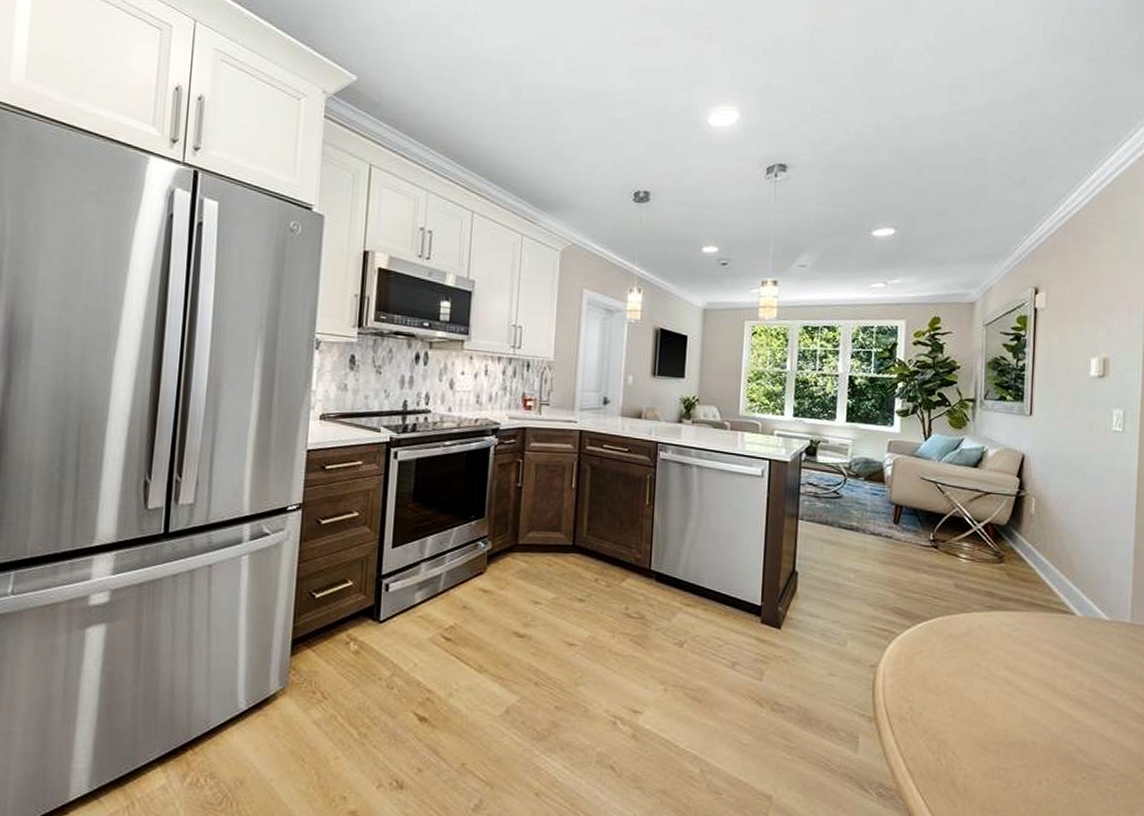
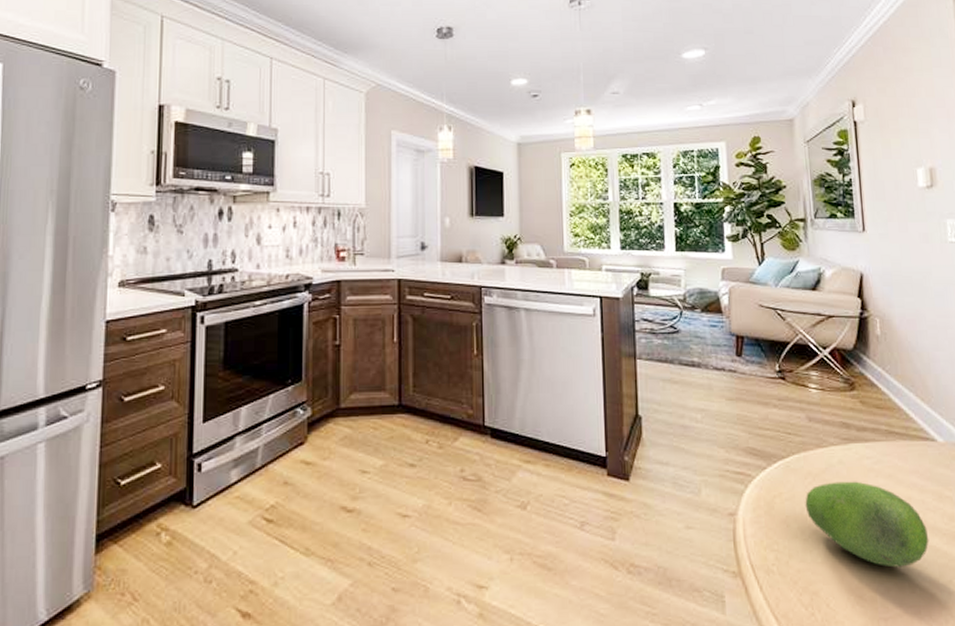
fruit: none [943,644,1056,725] -> present [805,481,929,568]

